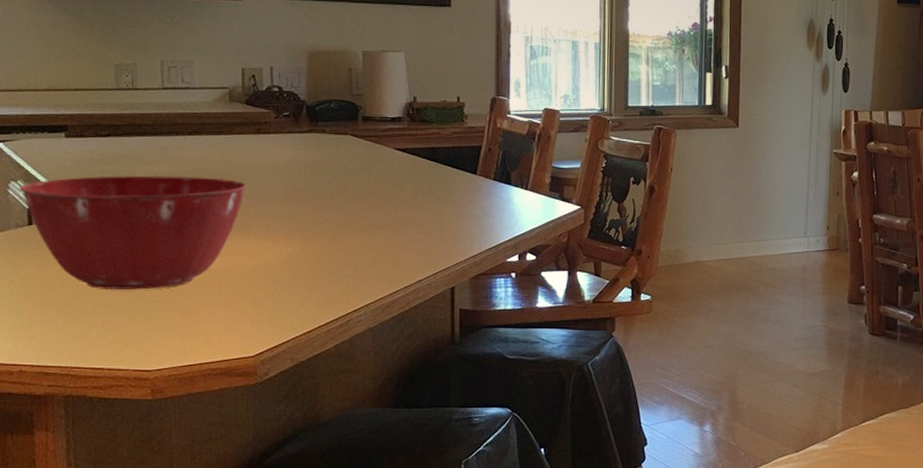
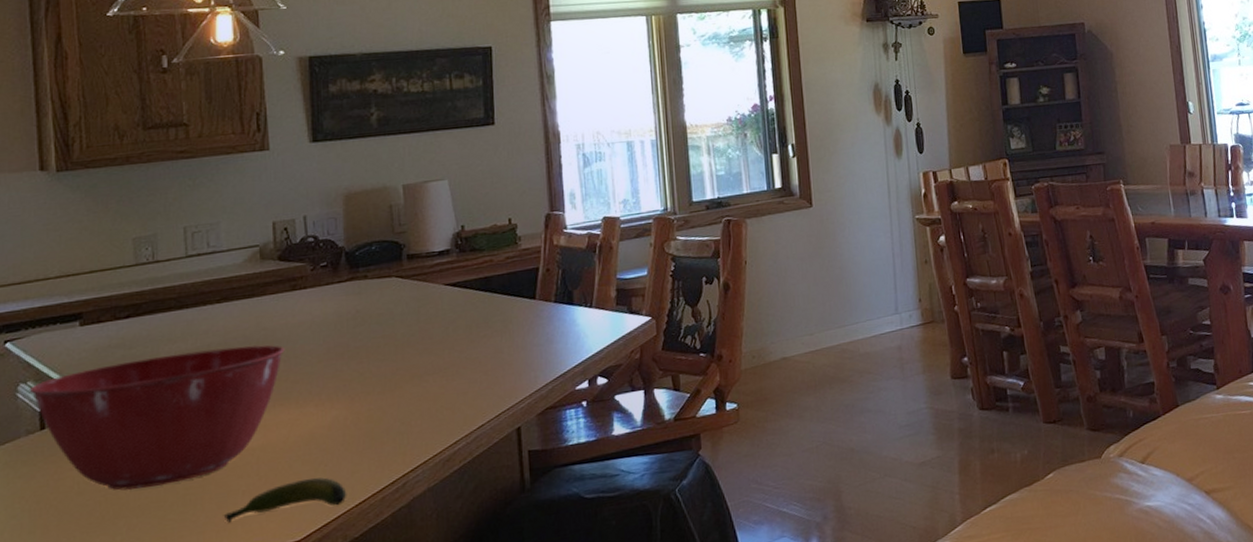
banana: none [187,303,297,331] -> present [223,477,347,523]

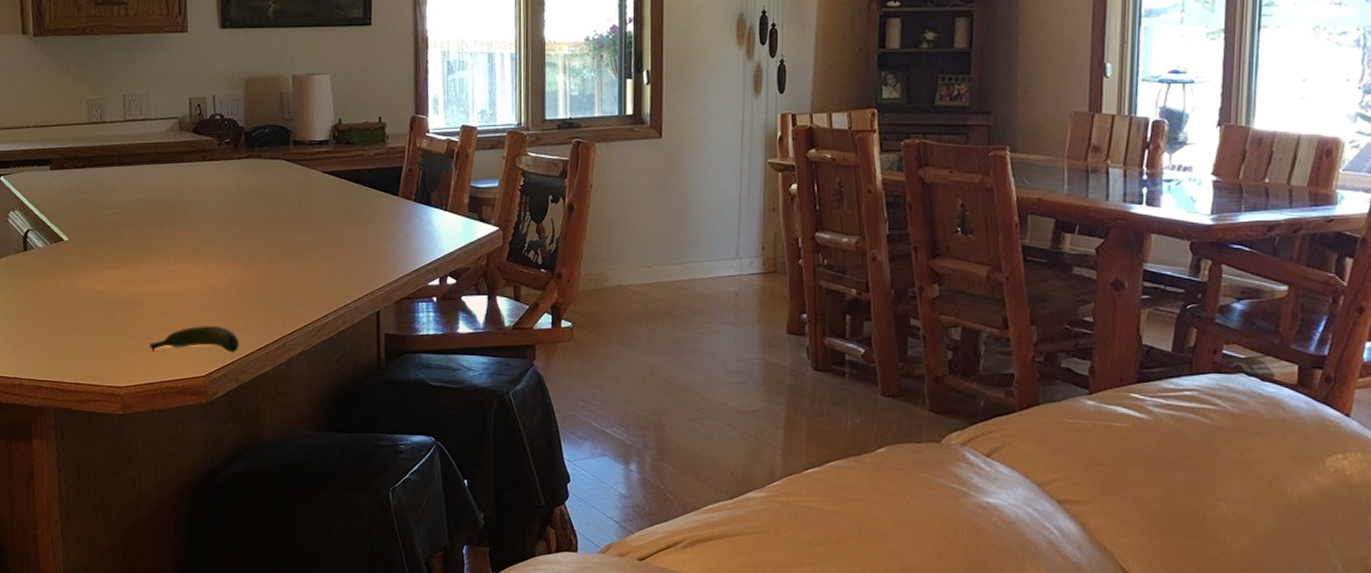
mixing bowl: present [29,345,285,491] -> none [16,203,196,311]

